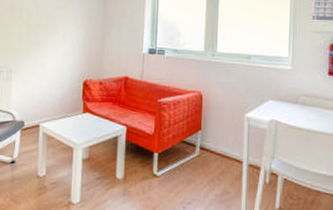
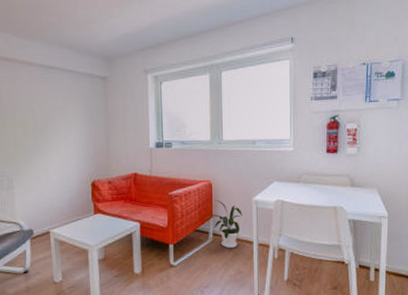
house plant: none [192,112,233,166] -> present [205,200,243,249]

